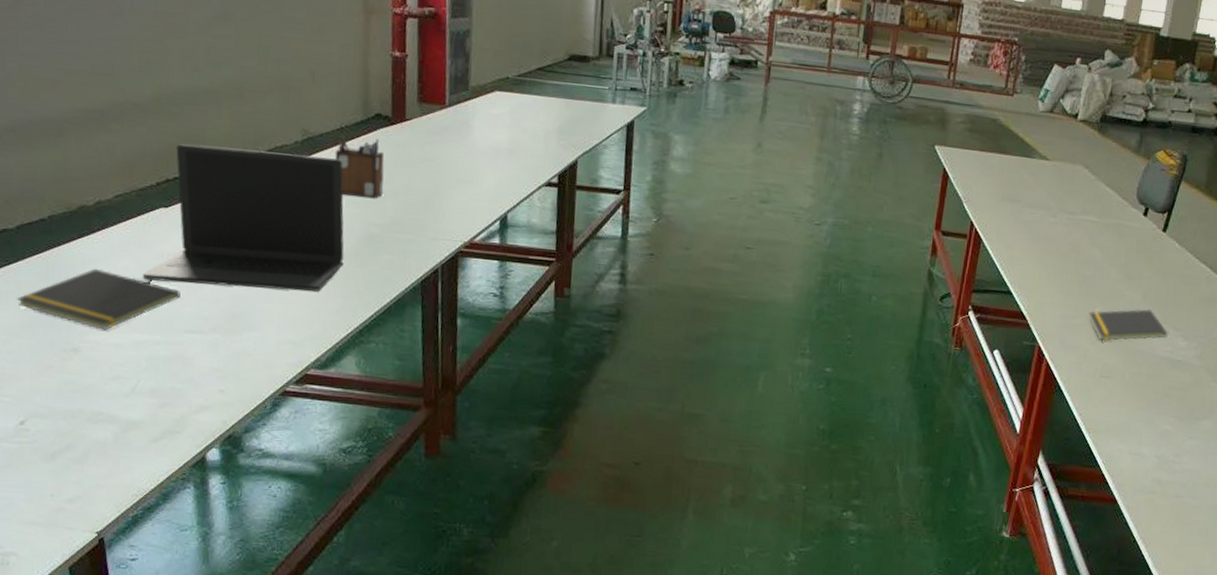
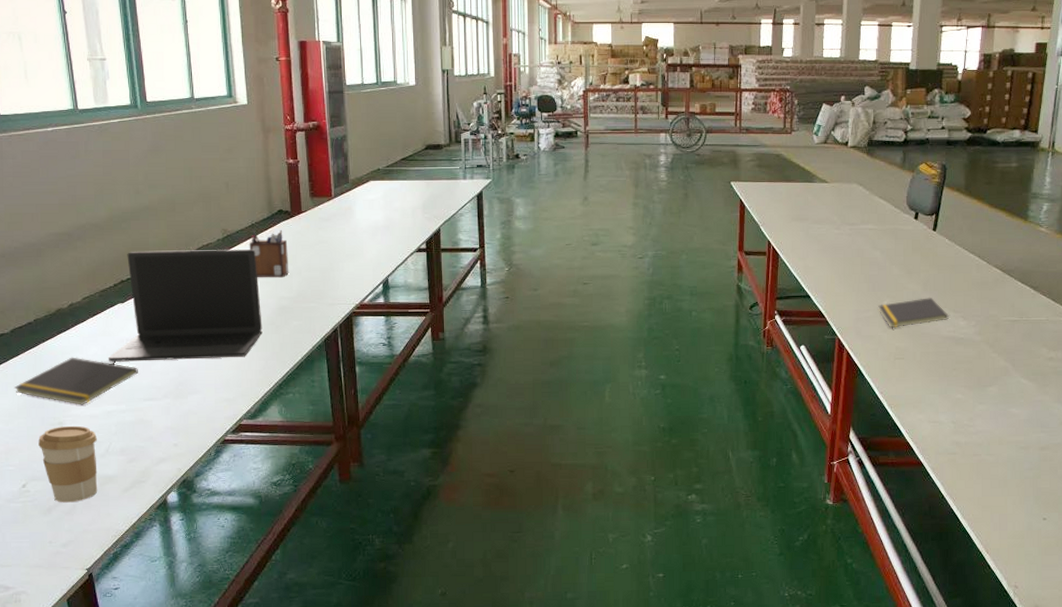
coffee cup: none [44,354,121,450] -> present [38,425,98,503]

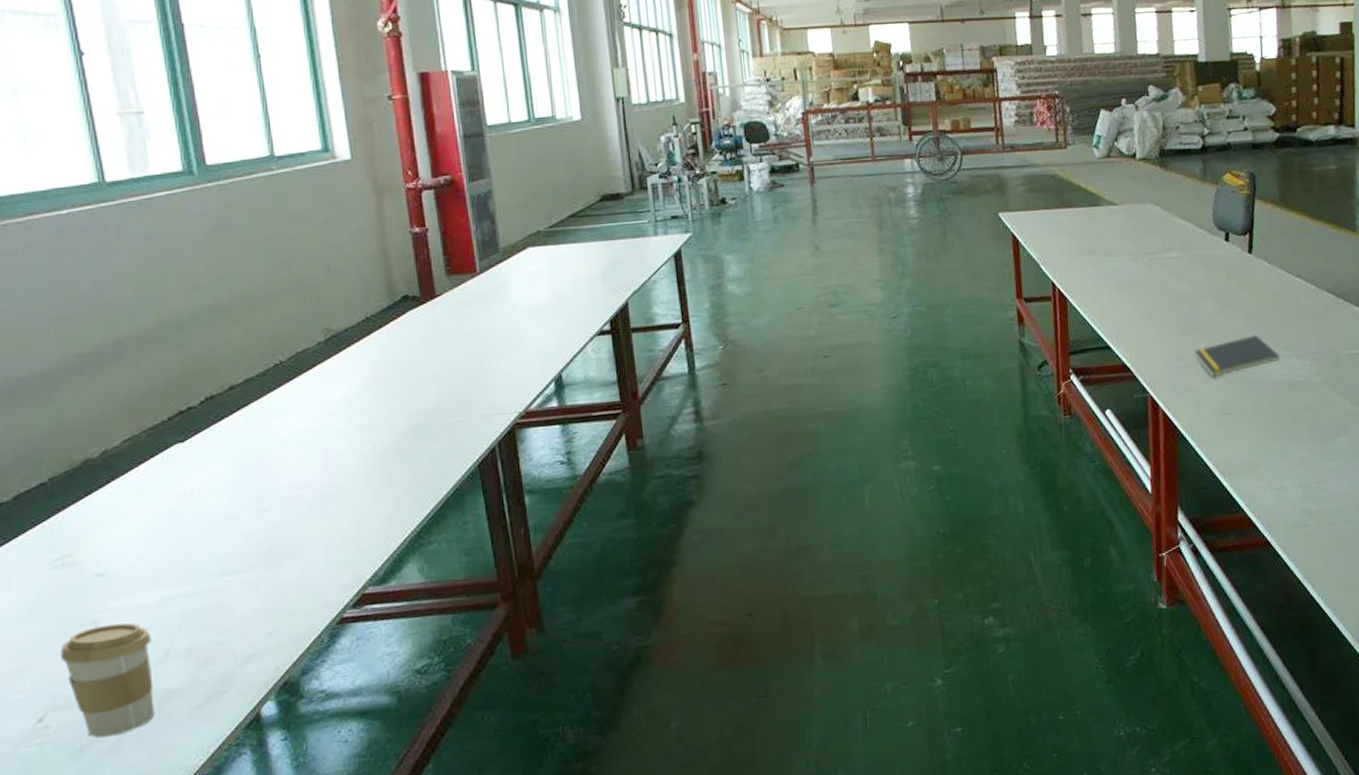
notepad: present [14,357,138,405] -> none [20,525,210,594]
laptop: present [109,249,263,363] -> none [164,352,389,528]
desk organizer: present [249,228,289,278] -> none [363,321,423,390]

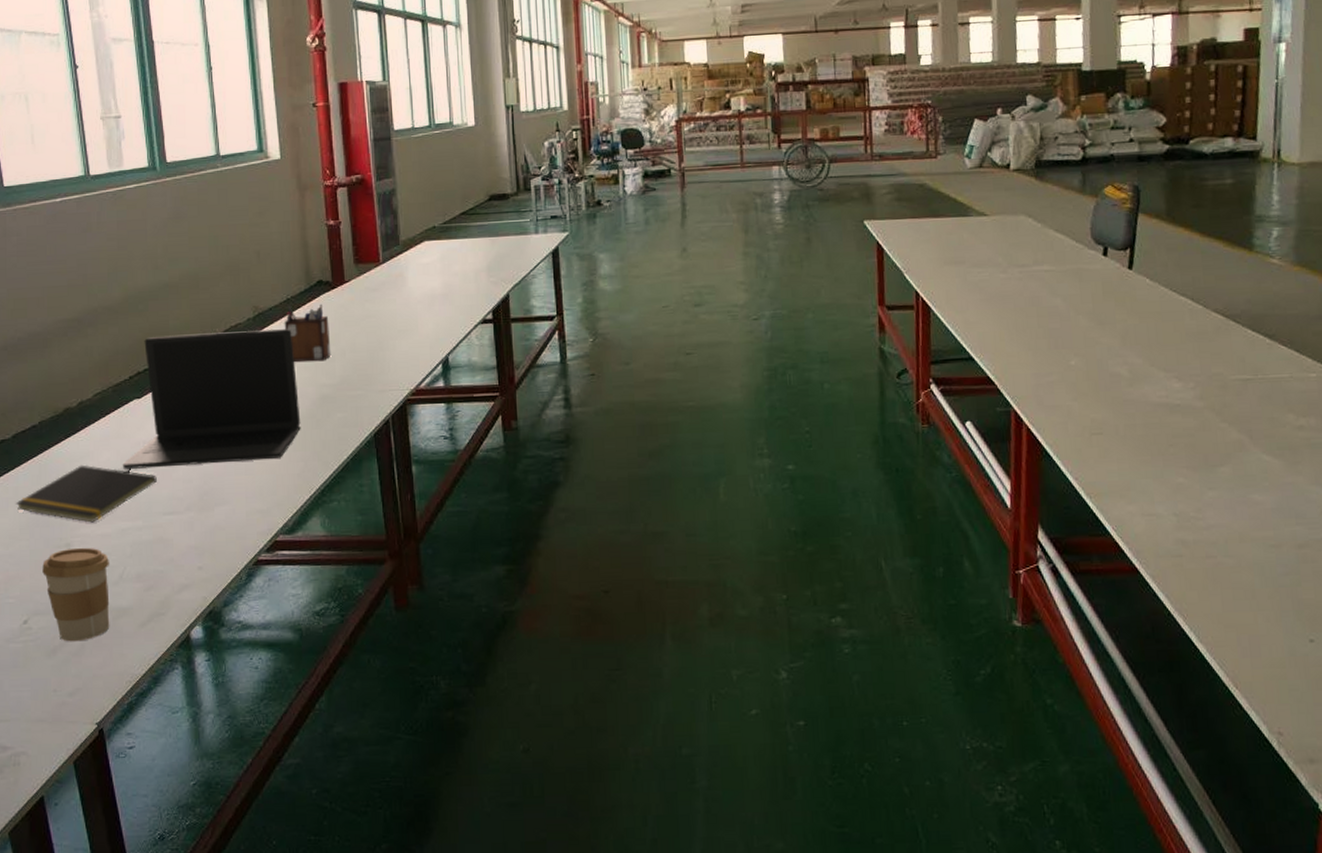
notepad: none [20,525,210,594] -> present [15,464,157,523]
laptop: none [164,352,389,528] -> present [123,329,301,471]
desk organizer: none [363,321,423,390] -> present [284,303,331,363]
notepad: present [1194,334,1280,376] -> none [1063,353,1158,394]

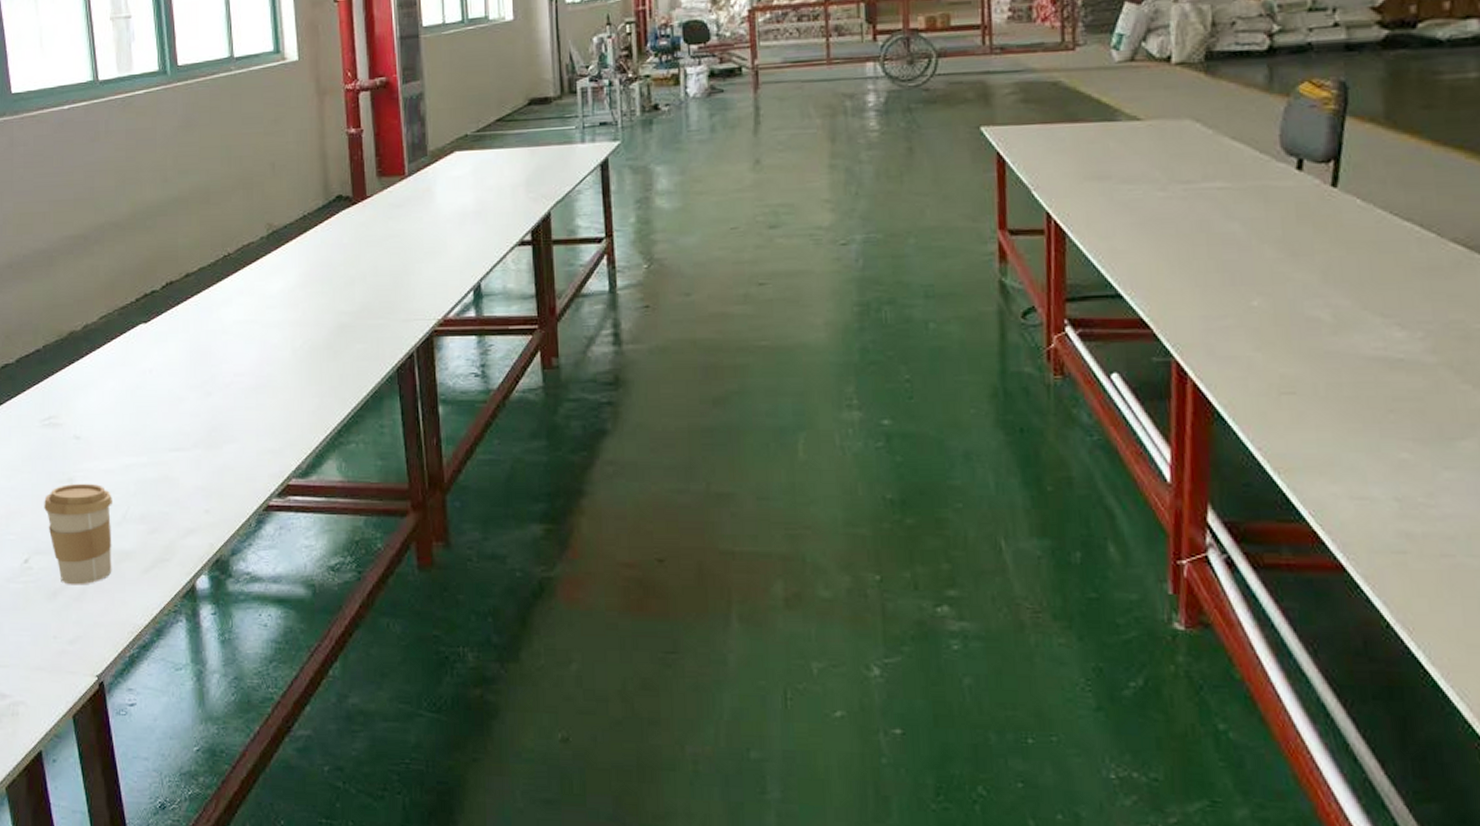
notepad: present [15,464,157,523] -> none [18,393,163,457]
laptop: present [123,329,301,471] -> none [128,249,317,401]
desk organizer: present [284,303,331,363] -> none [300,221,351,287]

